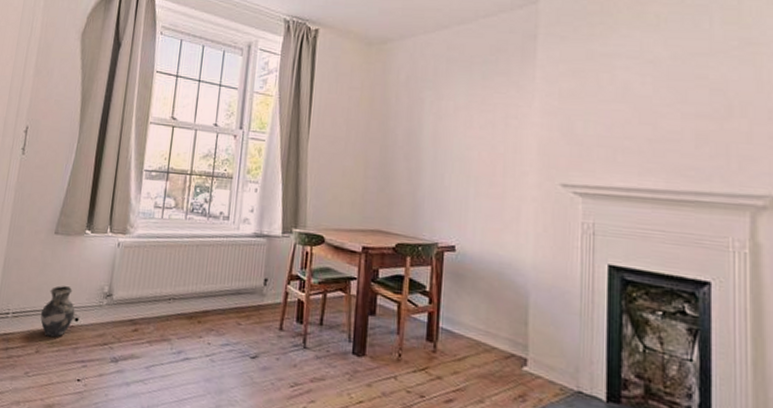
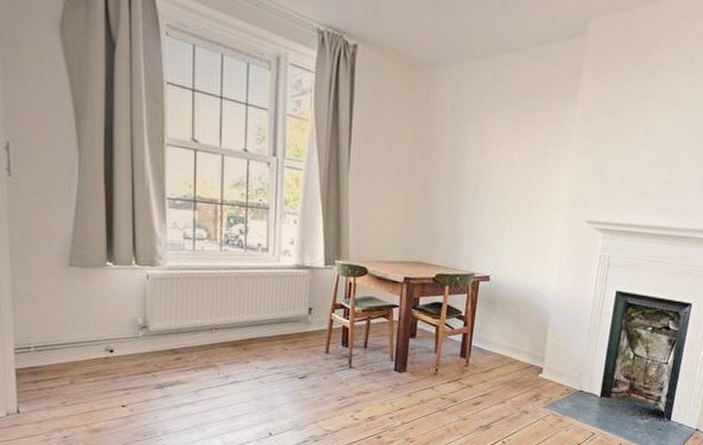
ceramic jug: present [40,285,75,338] -> none [68,319,108,369]

